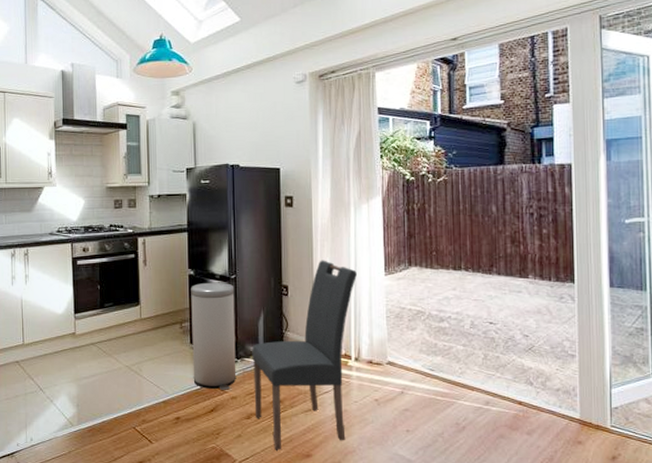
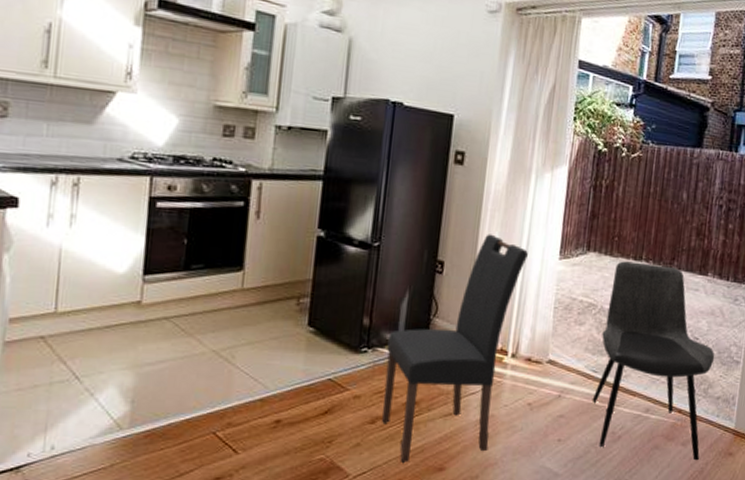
pedal bin: present [191,282,237,391] -> none [305,248,376,388]
dining chair: none [432,272,548,449] -> present [592,261,715,461]

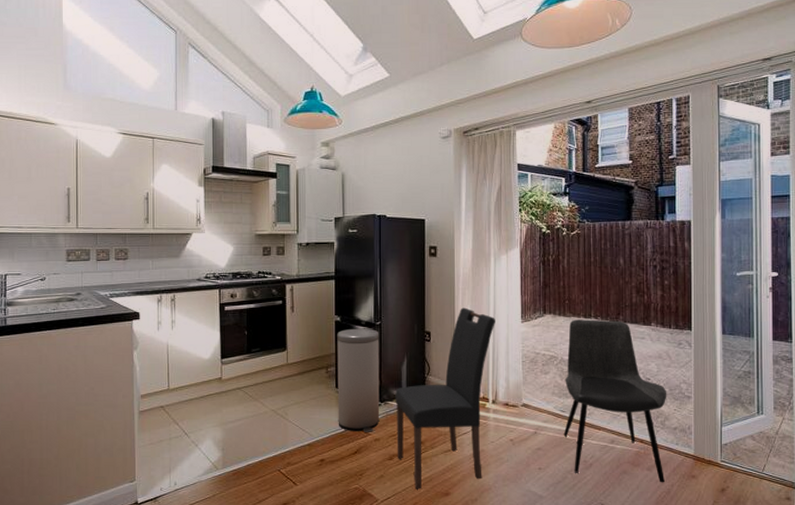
pedal bin: none [305,248,376,388] -> present [337,328,380,434]

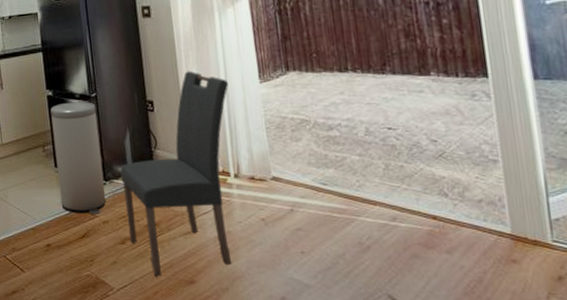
dining chair: present [563,319,667,483] -> none [320,72,473,269]

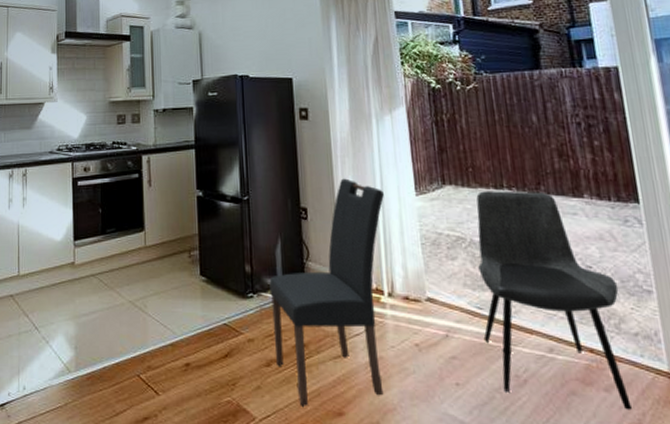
pedal bin: present [50,101,106,216] -> none [200,204,253,332]
dining chair: none [320,72,473,269] -> present [476,191,632,410]

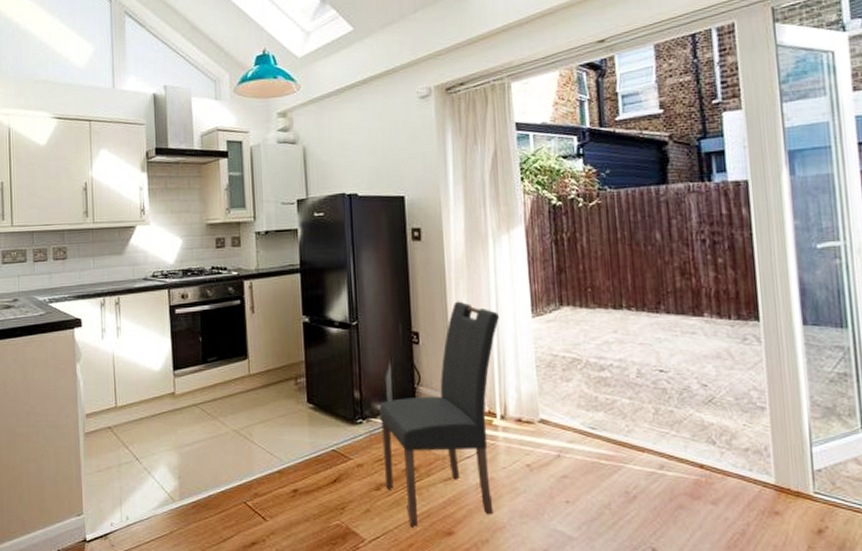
dining chair: present [476,191,632,410] -> none [593,311,737,521]

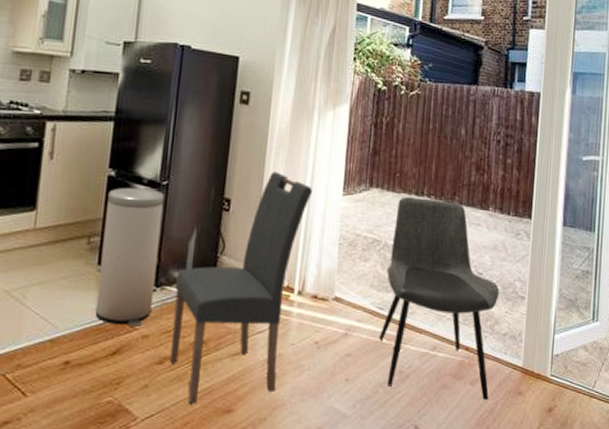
pedal bin: none [306,330,362,458] -> present [95,187,165,328]
dining chair: none [593,311,737,521] -> present [378,197,500,401]

